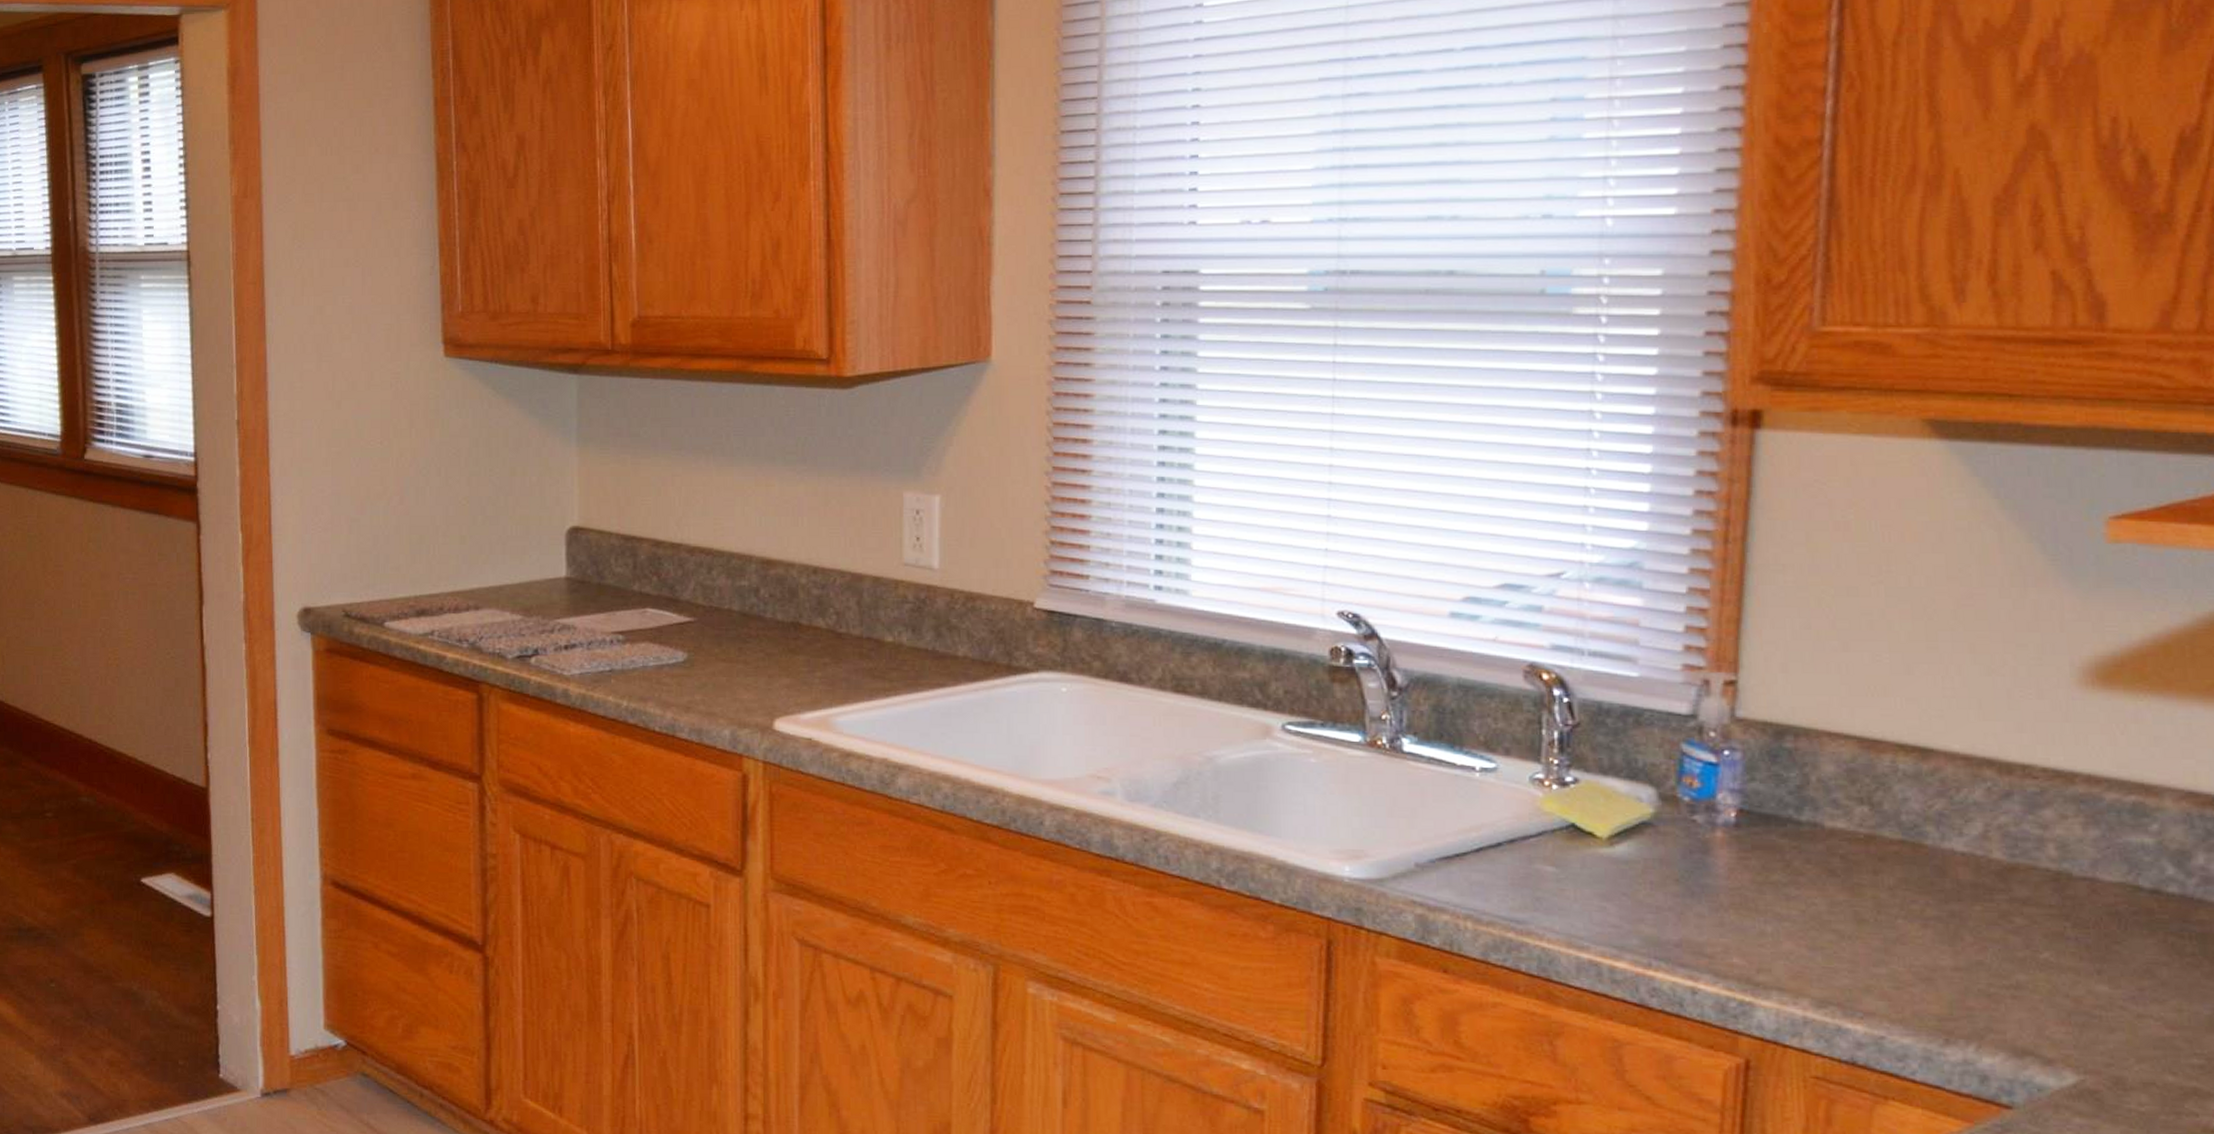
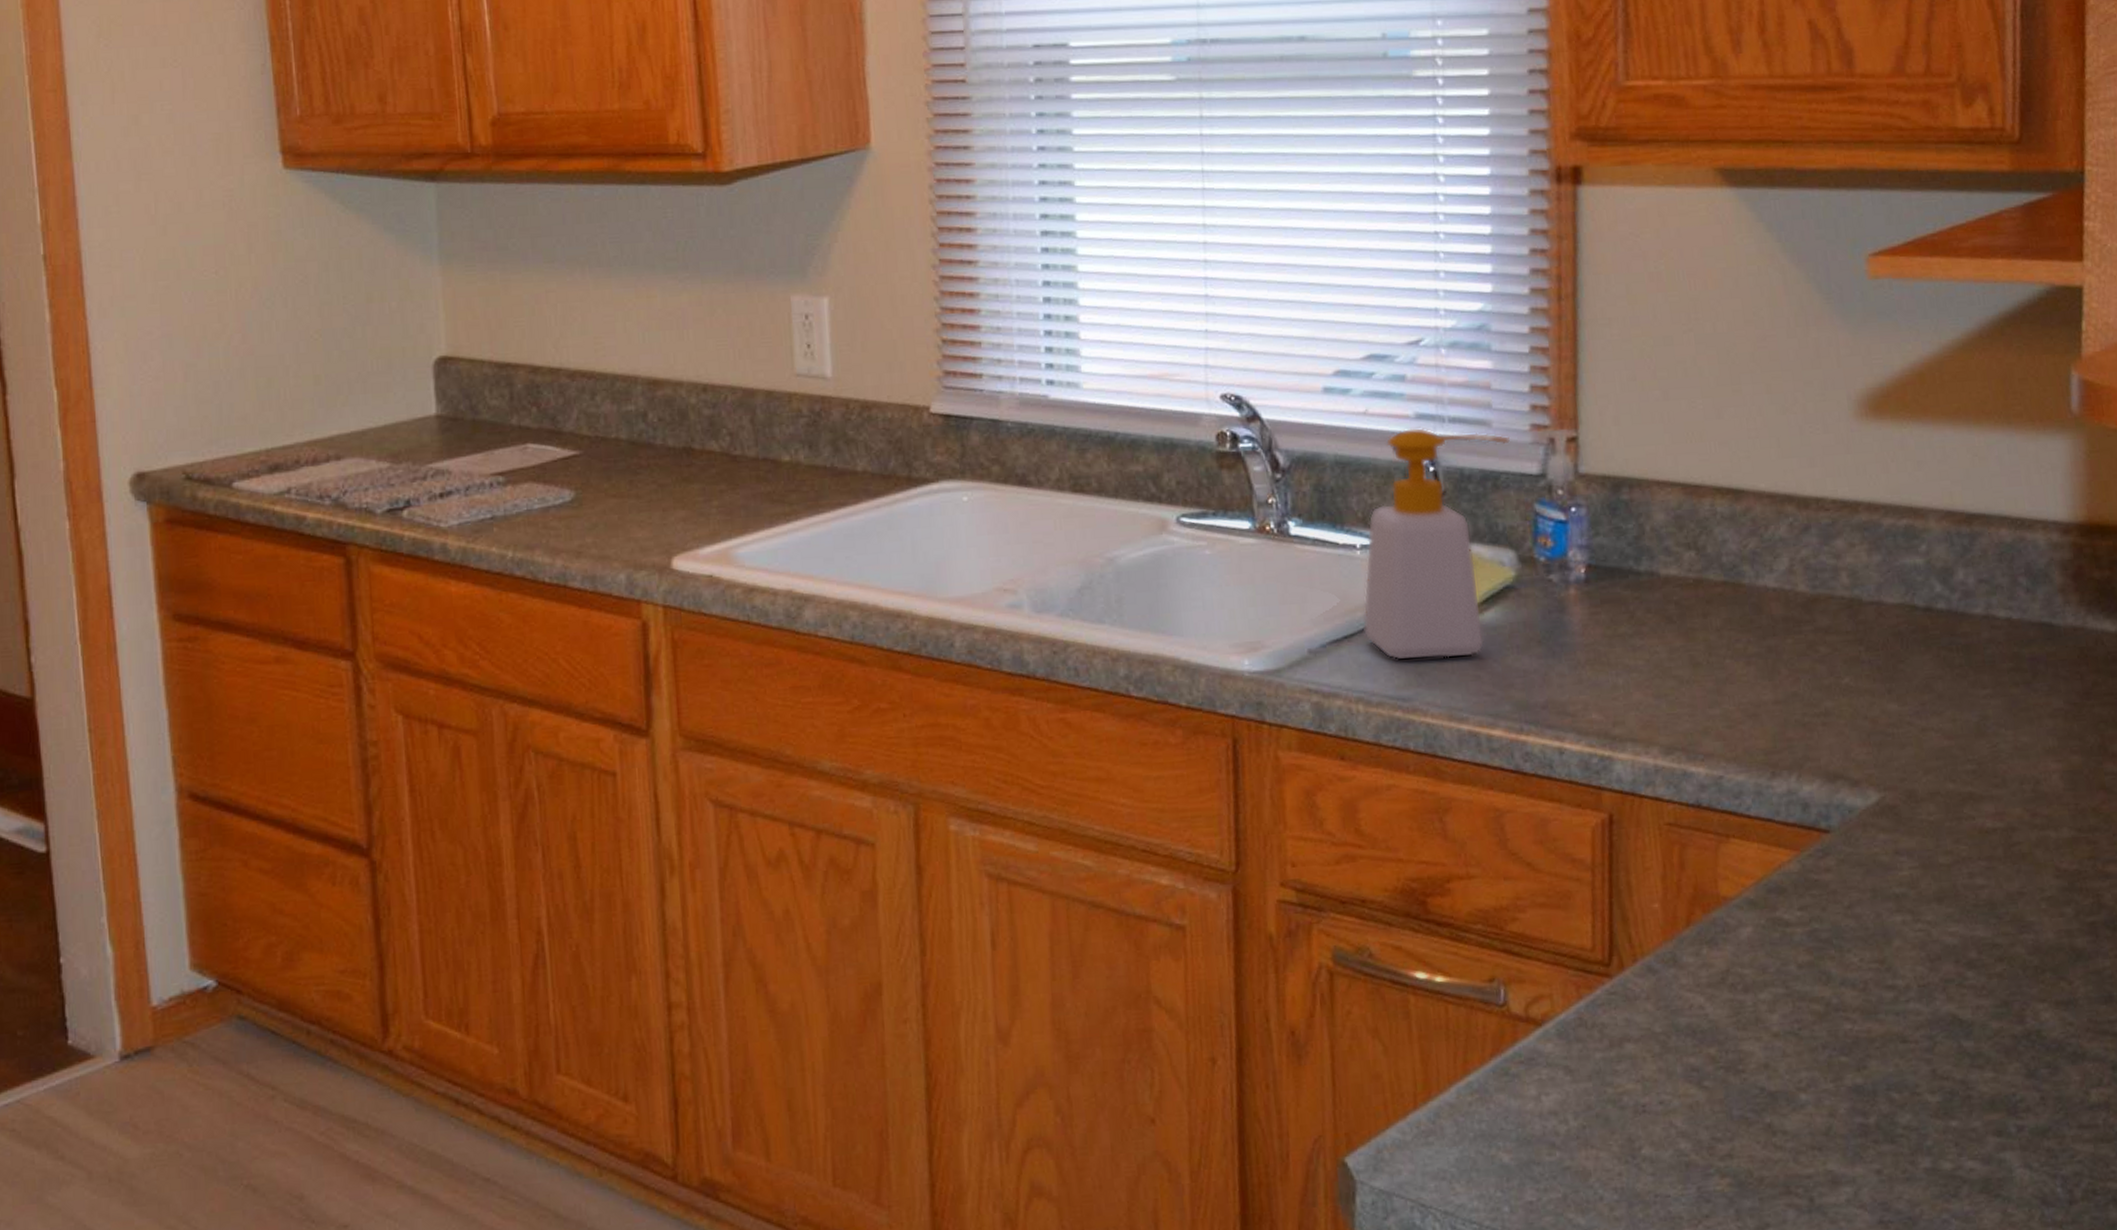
soap bottle: none [1476,657,1657,888] -> present [1362,427,1510,661]

